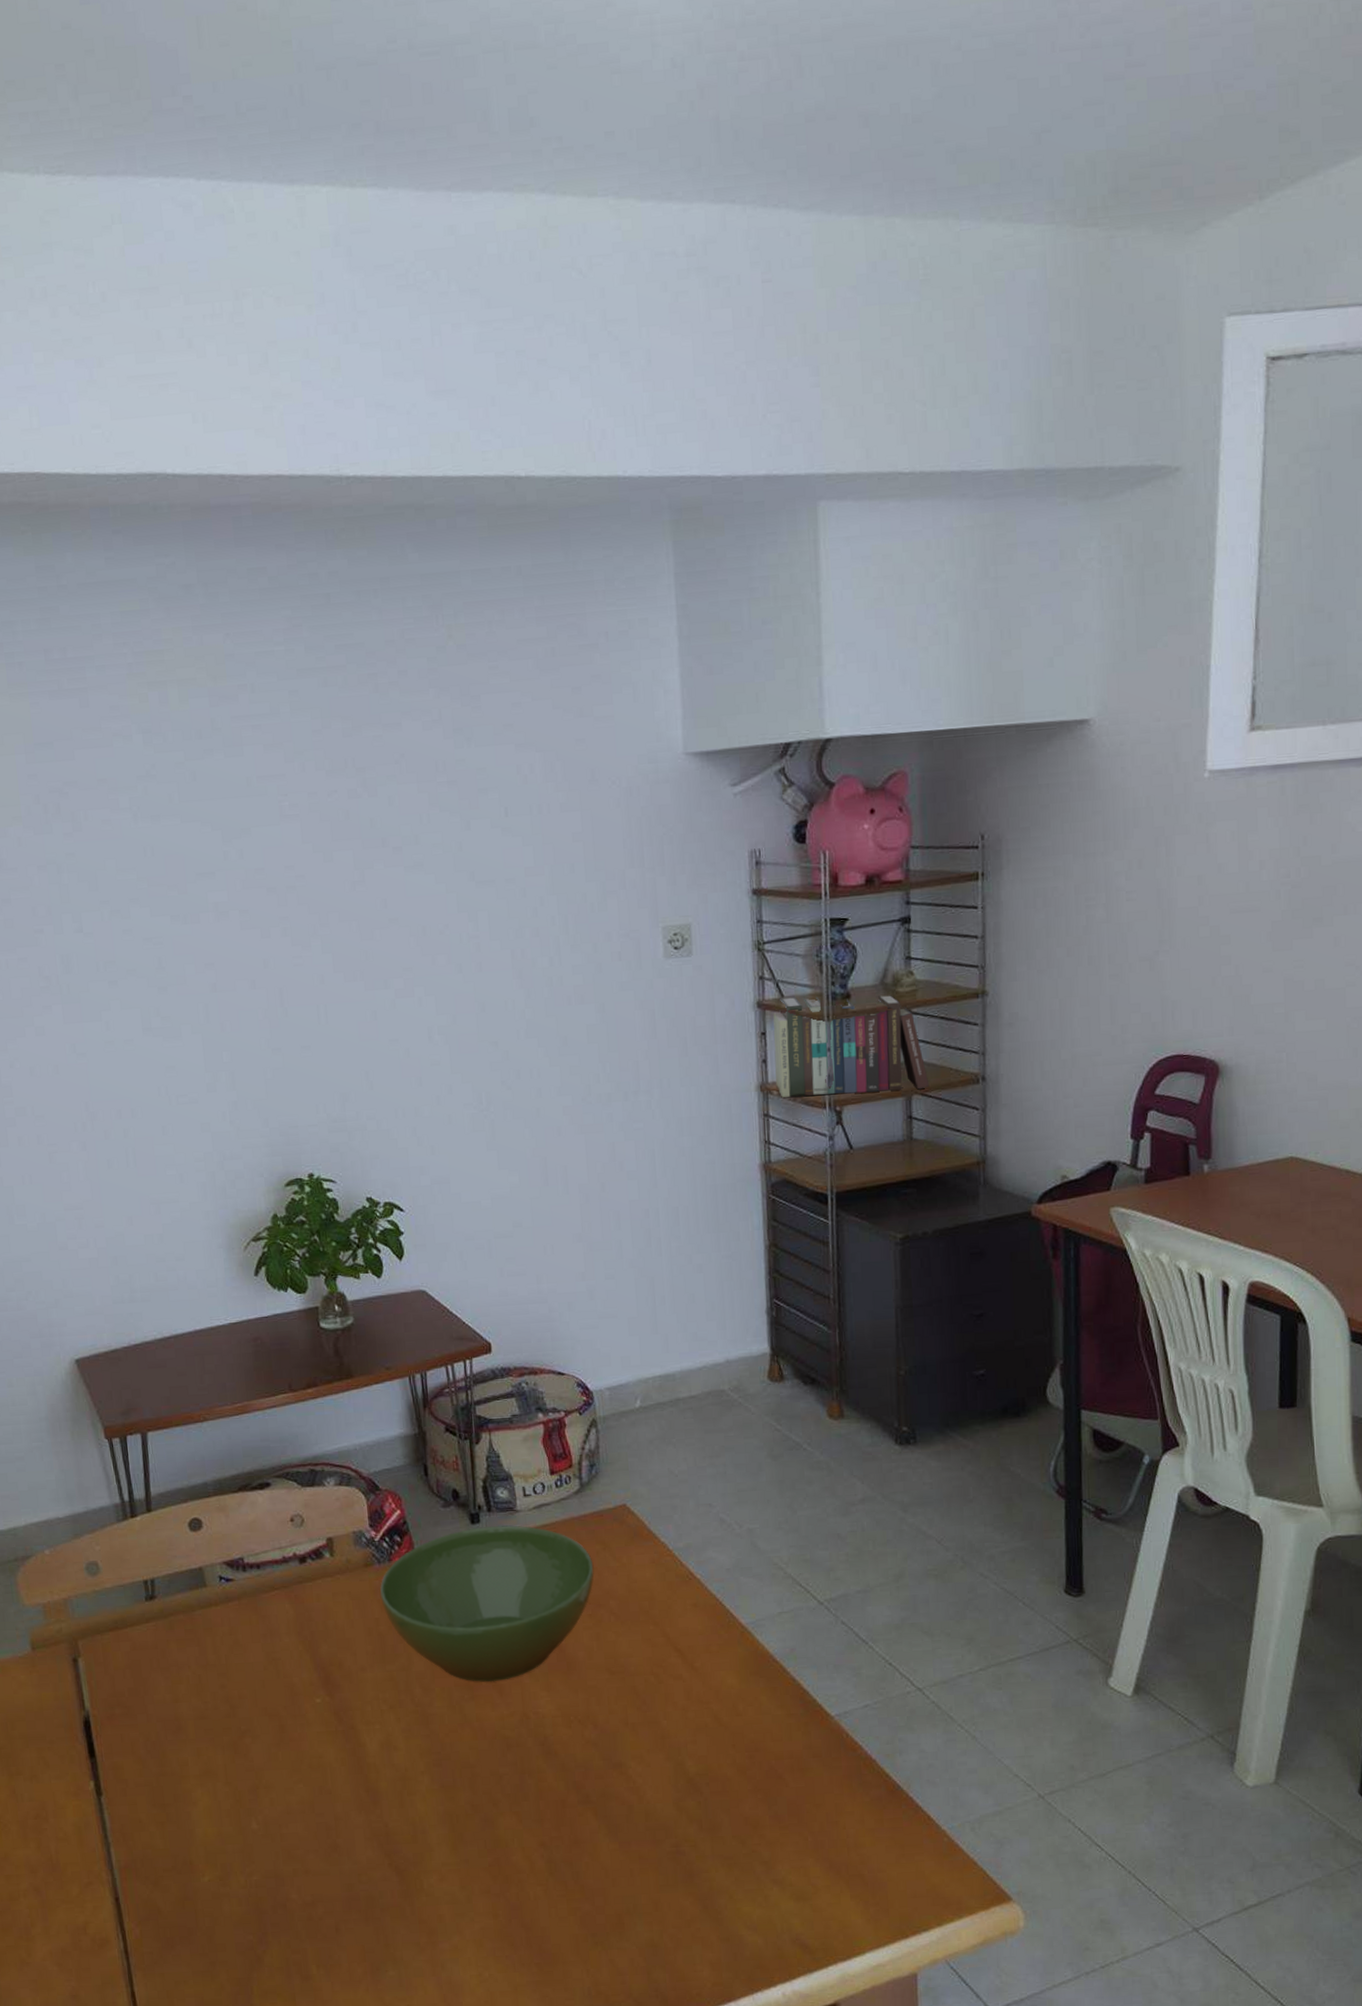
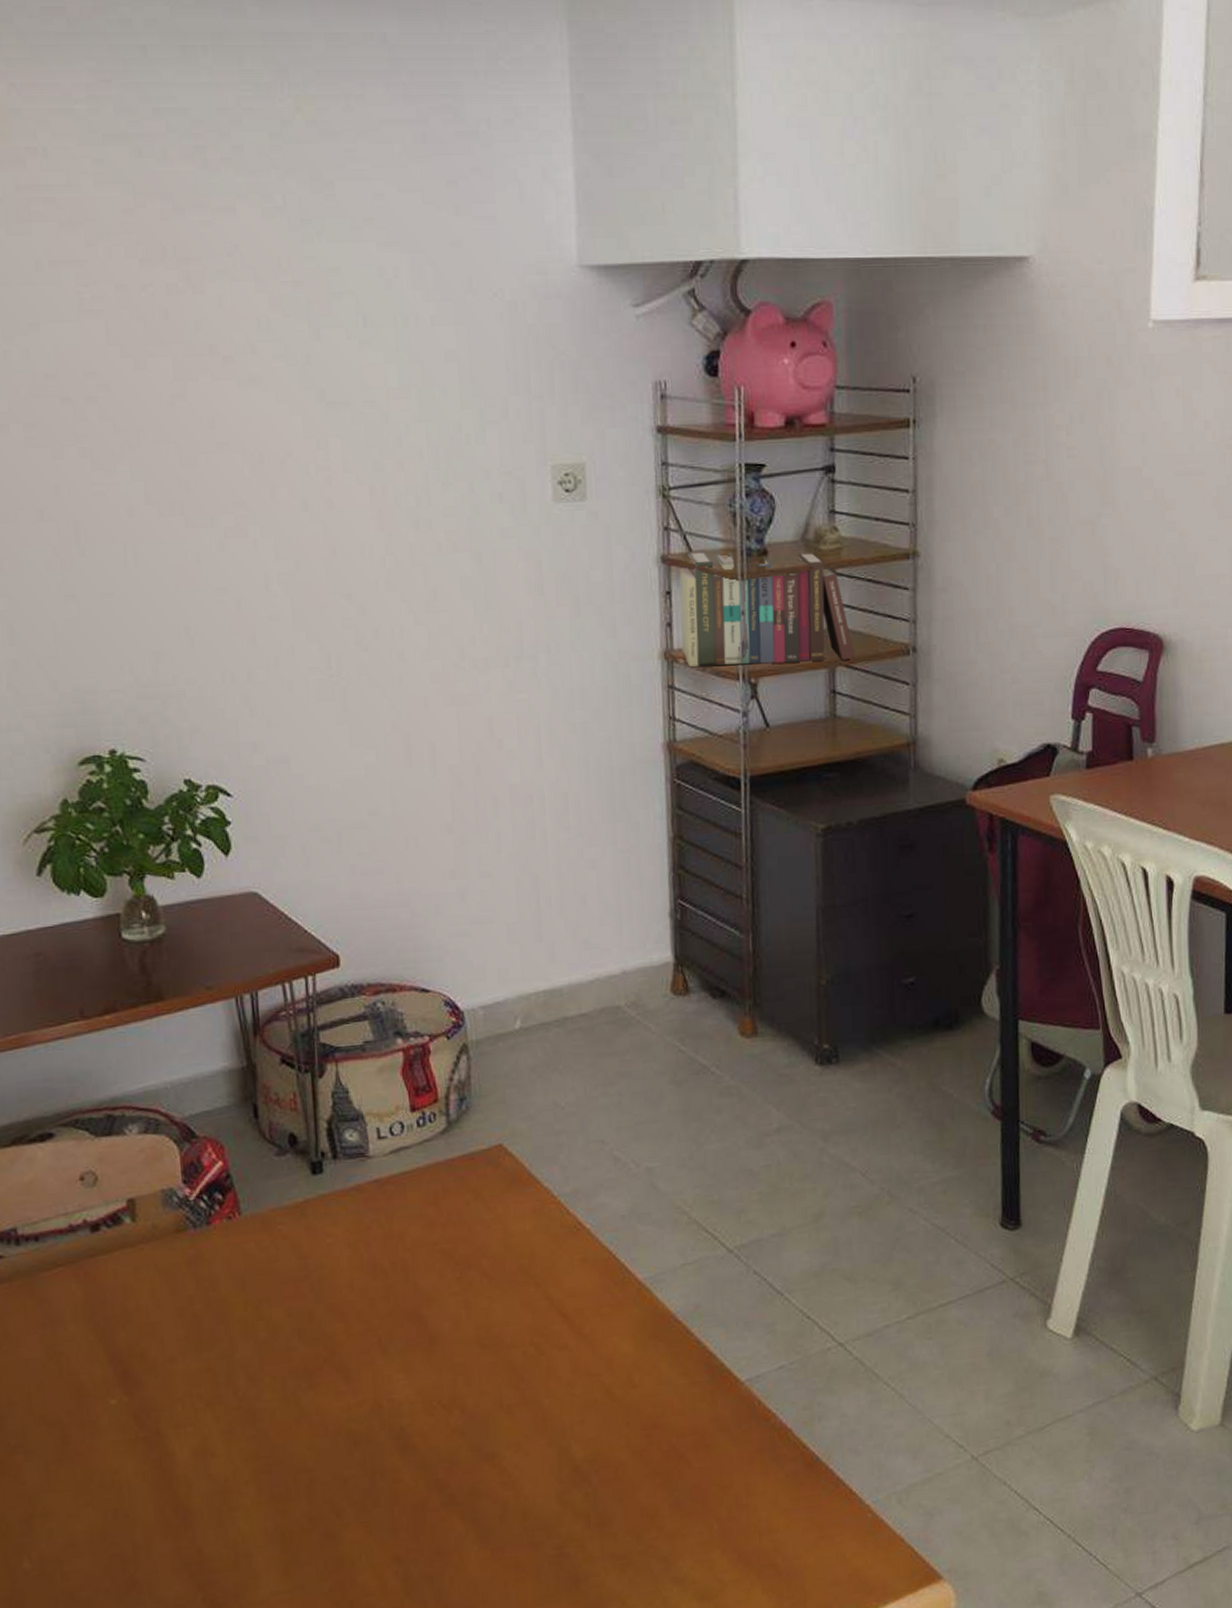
bowl: present [380,1525,594,1682] -> none [195,1174,464,1367]

